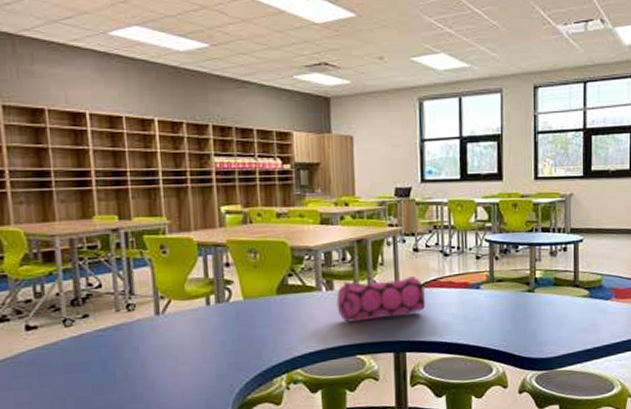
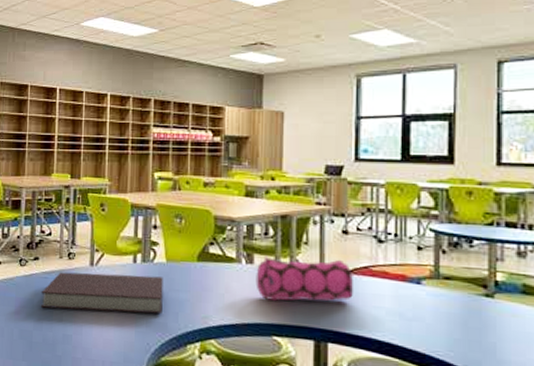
notebook: none [96,315,244,369] -> present [40,272,163,314]

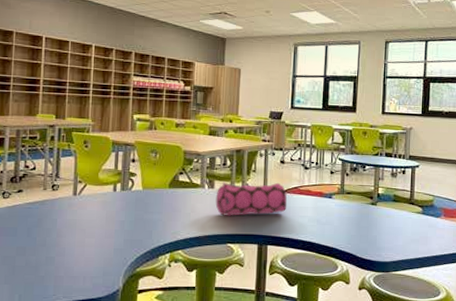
notebook: present [40,272,163,314] -> none [23,201,140,235]

